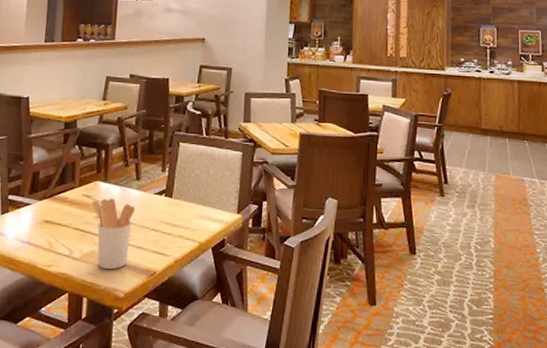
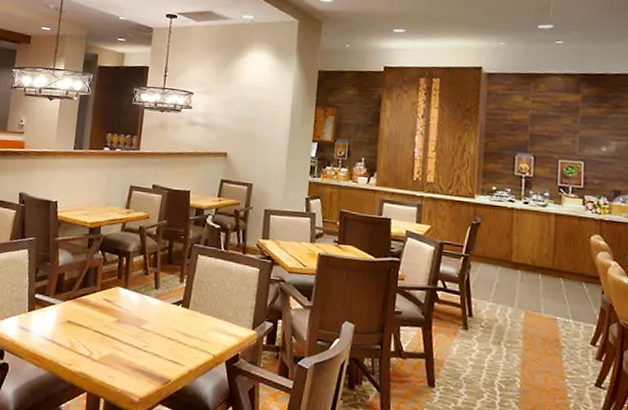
utensil holder: present [91,198,136,270] -> none [111,304,153,374]

